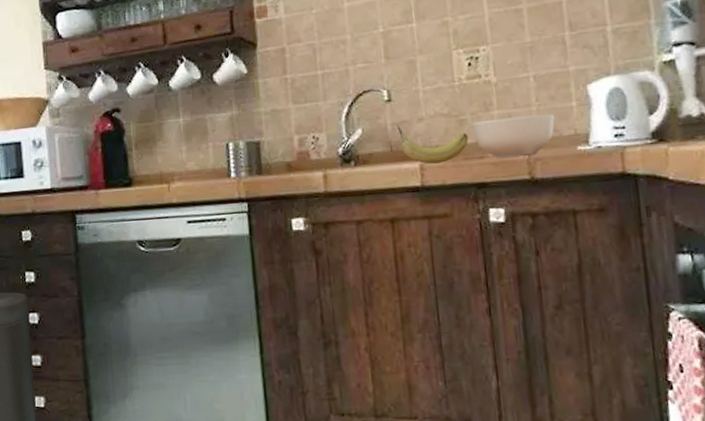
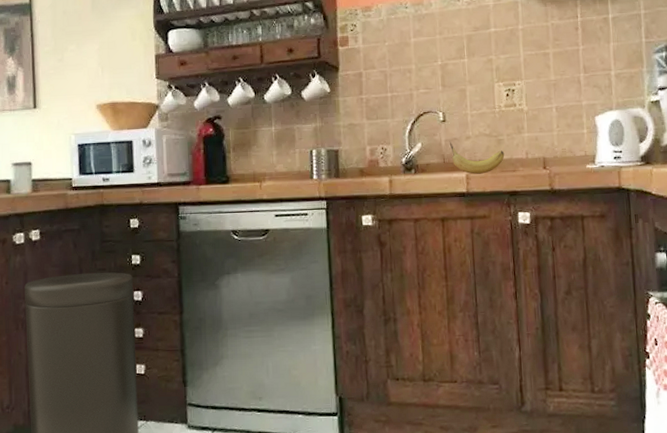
bowl: present [473,113,555,159] -> none [508,138,571,173]

